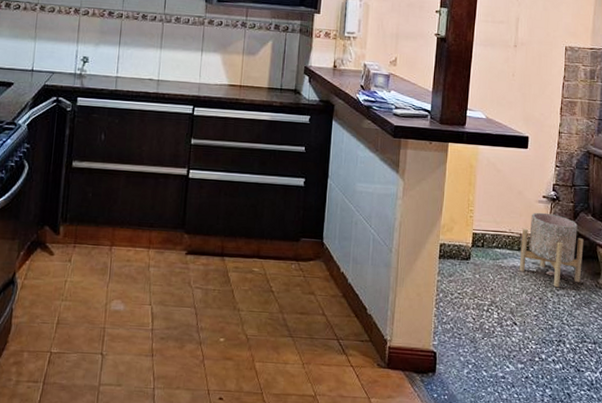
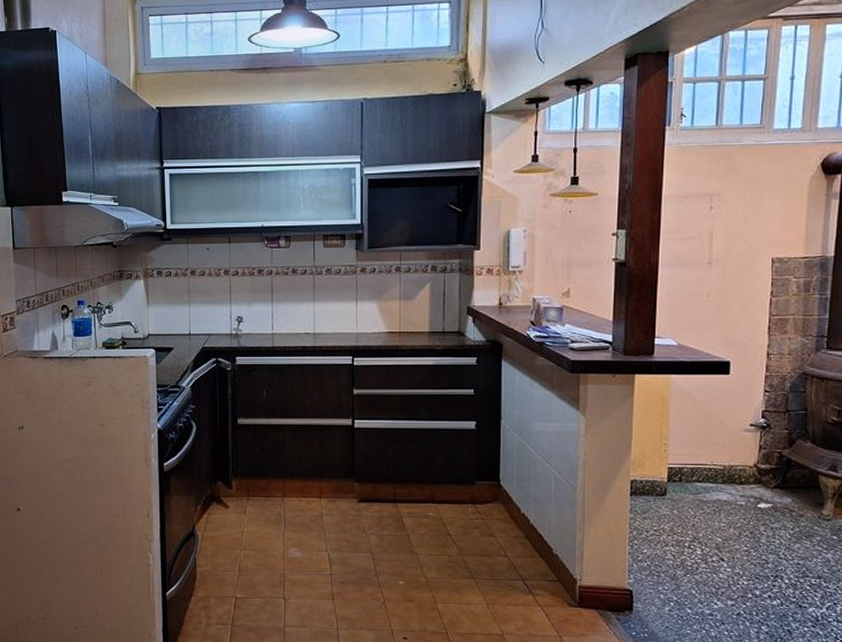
planter: present [519,212,584,288] -> none [724,442,802,521]

